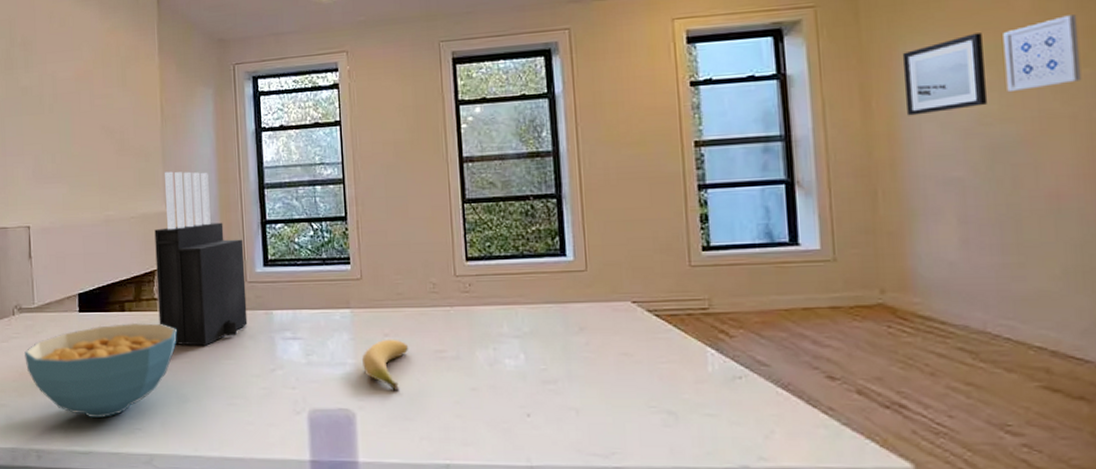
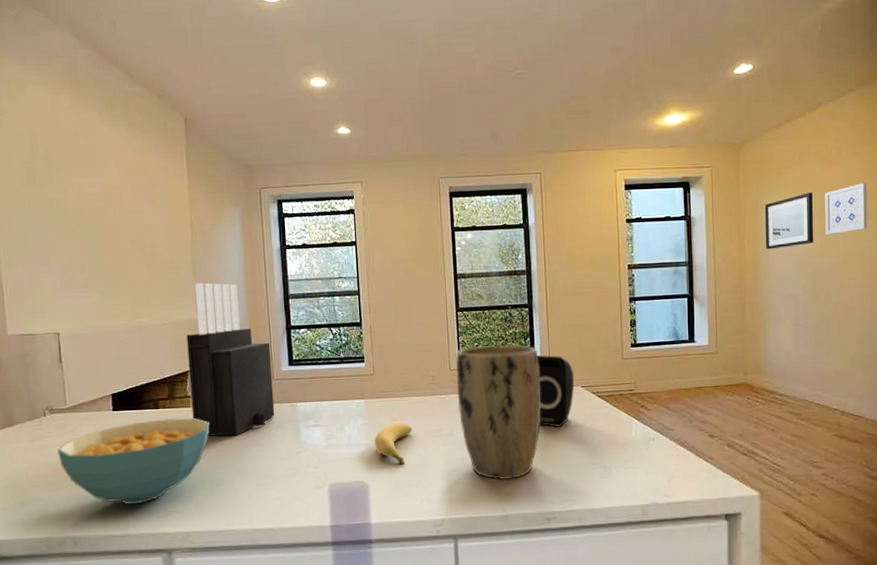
plant pot: none [463,245,576,420] -> present [456,345,541,481]
speaker: none [570,260,622,354] -> present [537,355,574,427]

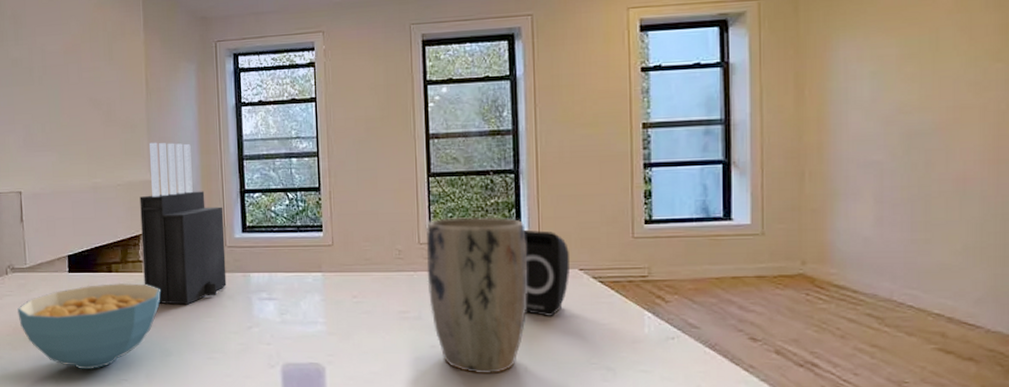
banana: present [373,422,413,464] -> none [331,300,375,347]
wall art: present [764,192,814,250] -> none [835,28,909,104]
wall art: present [825,183,868,235] -> none [927,13,994,84]

